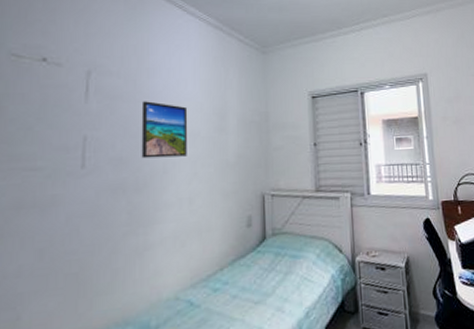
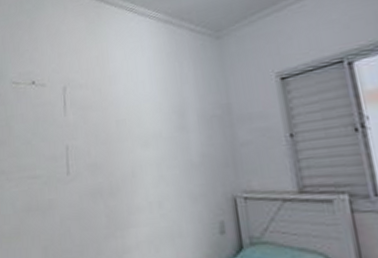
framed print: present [141,101,188,159] -> none [107,107,152,164]

